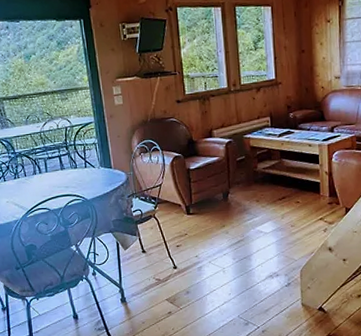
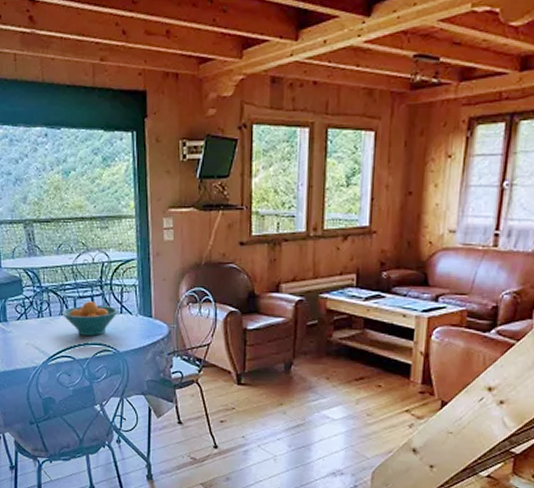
fruit bowl: none [35,160,84,189] -> present [61,301,119,336]

